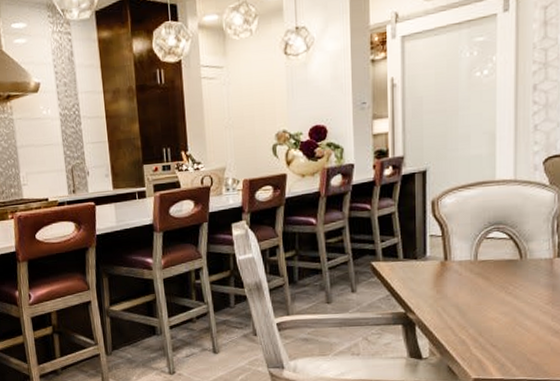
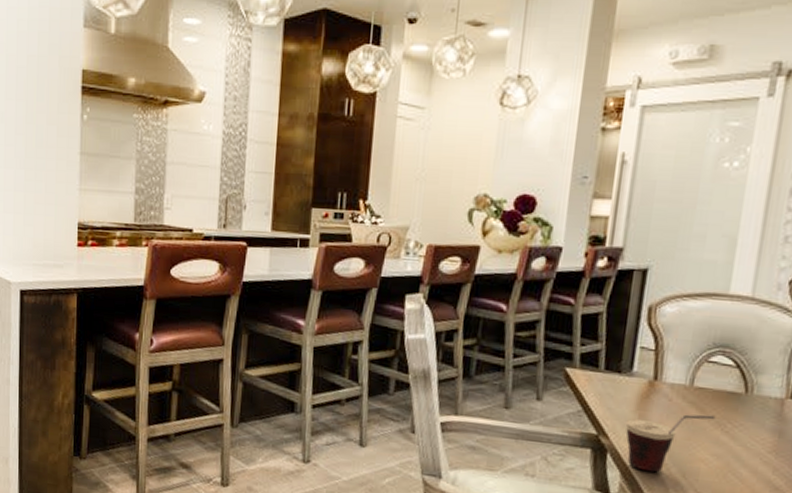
cup: none [427,281,499,336] -> present [625,414,716,473]

